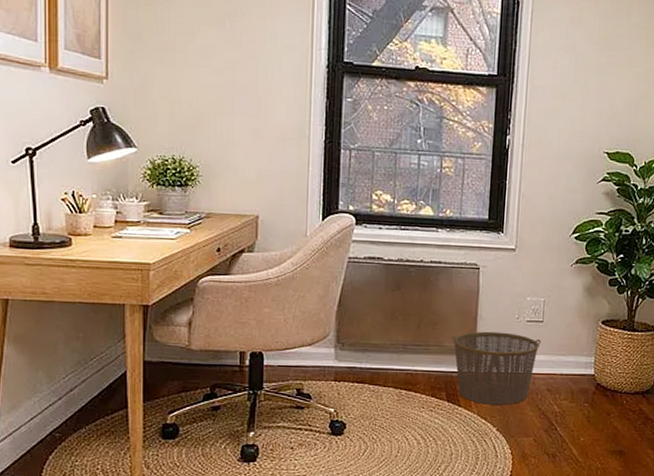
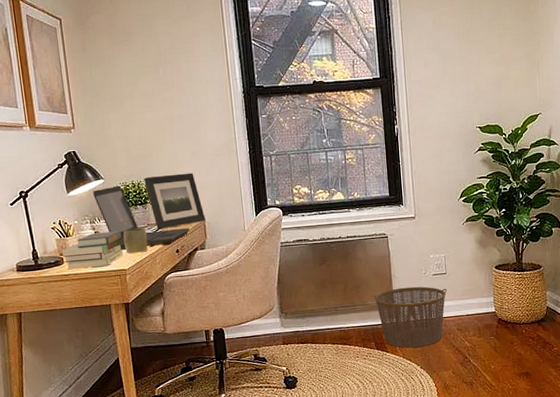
books: none [71,213,152,256] -> present [62,231,124,270]
laptop computer: none [121,158,237,240] -> present [93,185,190,250]
mug: none [152,214,182,246] -> present [123,227,148,254]
picture frame: none [188,153,259,221] -> present [144,172,206,230]

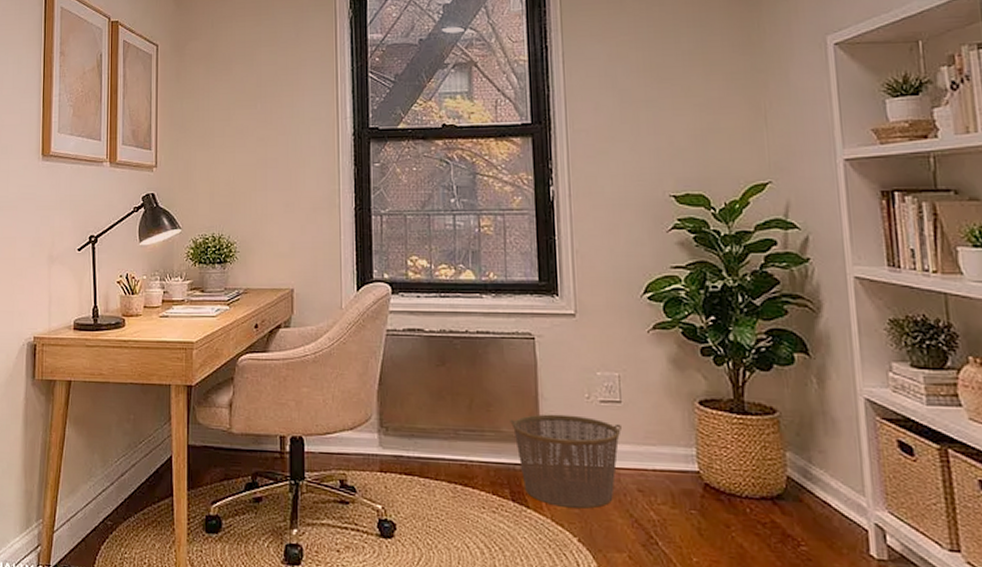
books: present [62,231,124,270] -> none [125,293,194,336]
laptop computer: present [93,185,190,250] -> none [168,237,274,317]
mug: present [123,227,148,254] -> none [194,292,222,324]
picture frame: present [144,172,206,230] -> none [226,229,294,297]

